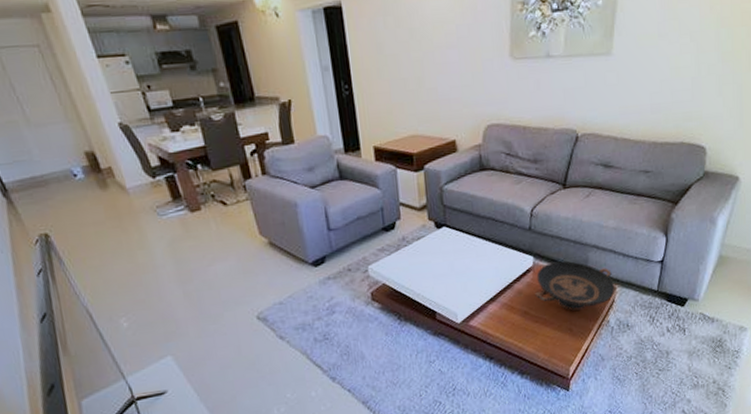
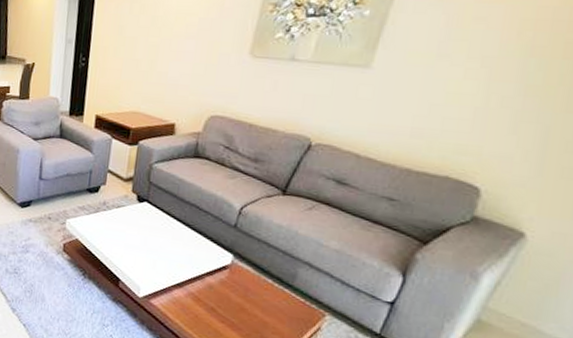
decorative bowl: present [535,261,615,311] -> none [227,266,325,328]

